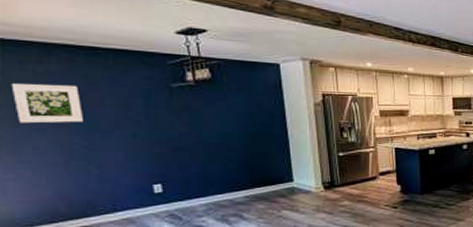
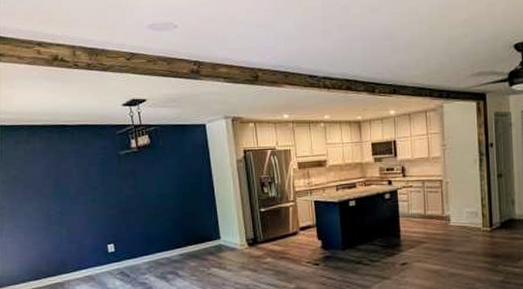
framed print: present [12,84,83,124] -> none [11,159,57,195]

